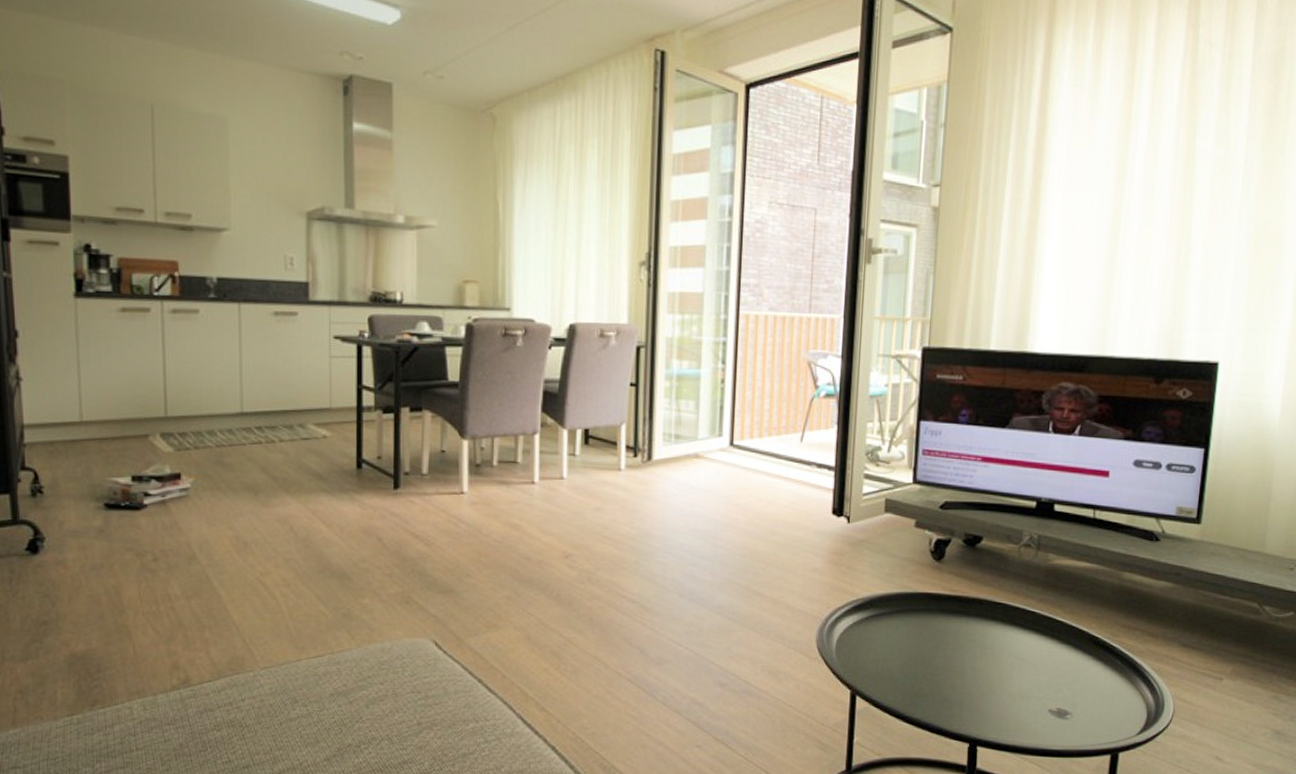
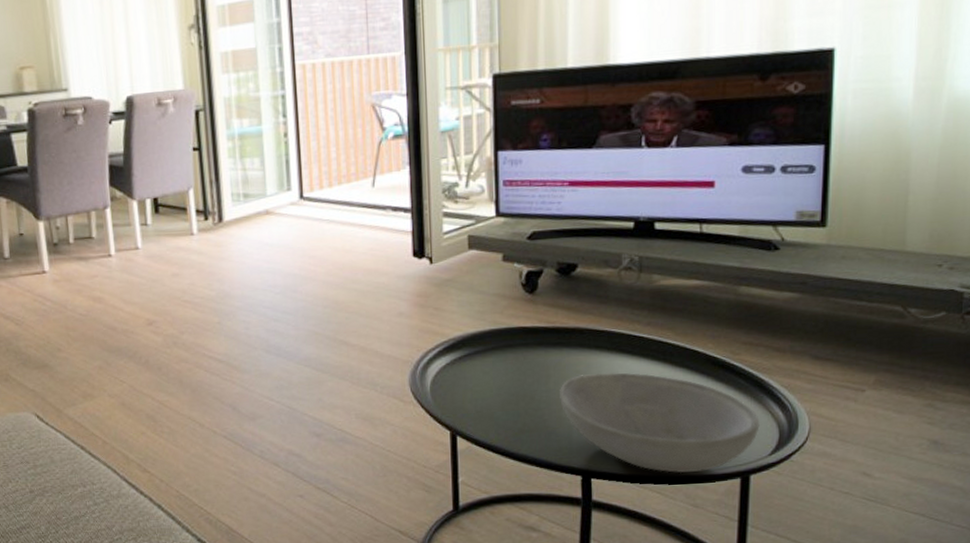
bowl: none [955,643,1131,747] -> present [560,372,760,474]

